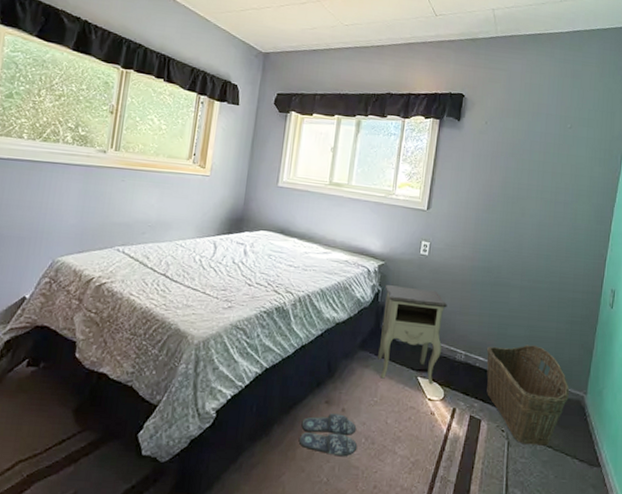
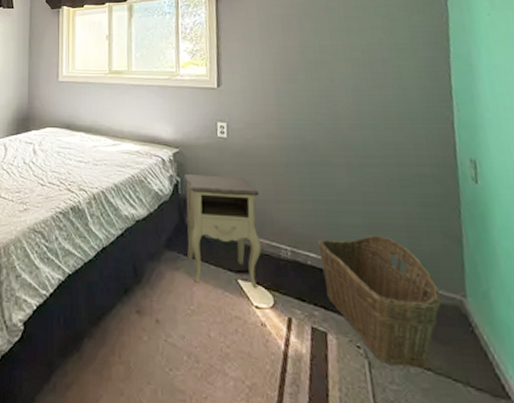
slippers: present [299,413,358,457] -> none [113,325,180,378]

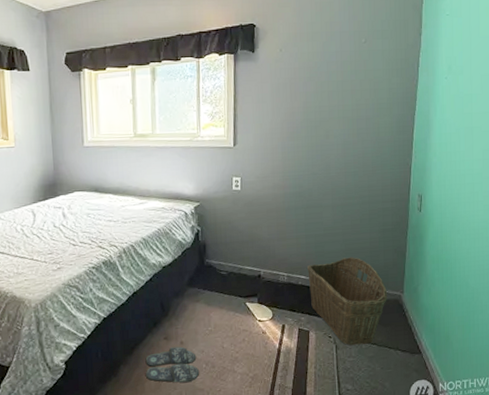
slippers: none [113,325,180,378] -> present [145,346,200,383]
nightstand: present [183,174,261,289] -> none [203,222,265,310]

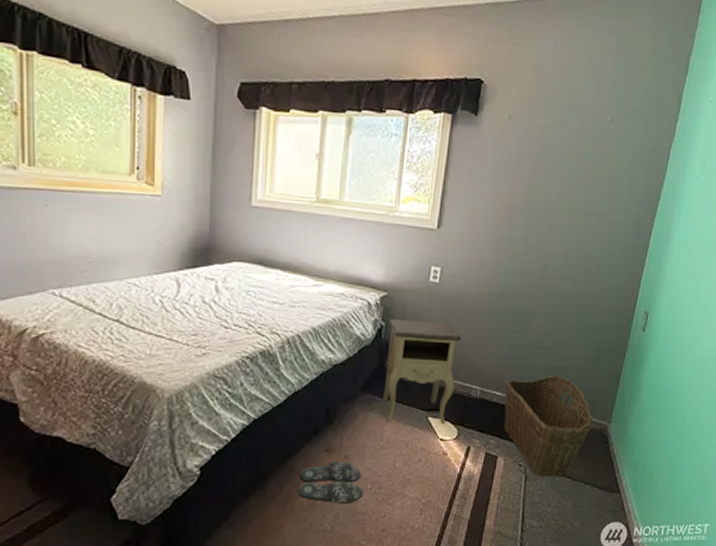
nightstand: none [203,222,265,310] -> present [383,319,461,424]

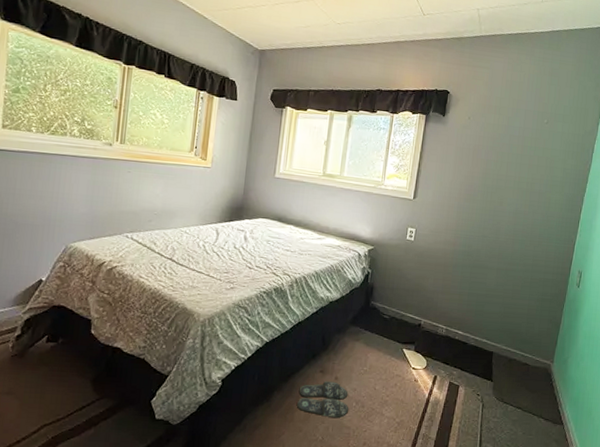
nightstand: present [383,319,461,424] -> none [367,267,431,356]
wicker basket: present [504,376,593,477] -> none [464,320,538,407]

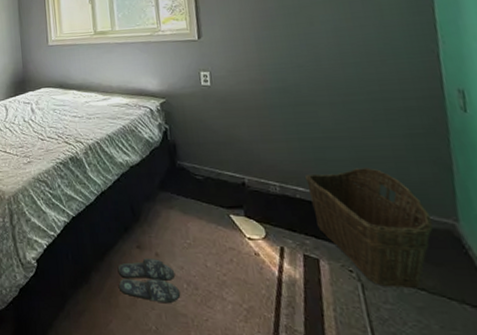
wicker basket: none [464,320,538,407] -> present [304,168,434,288]

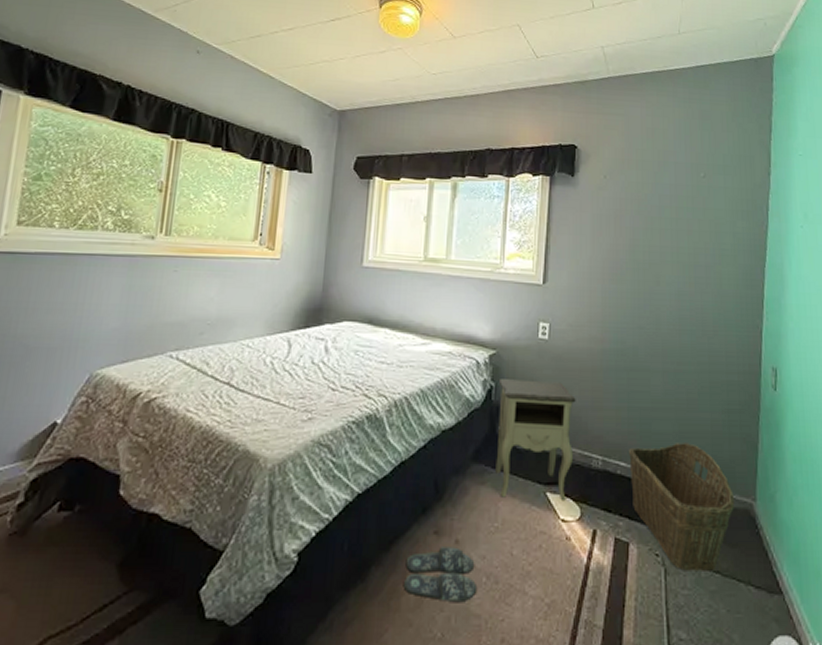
nightstand: none [171,121,251,222] -> present [496,379,576,502]

